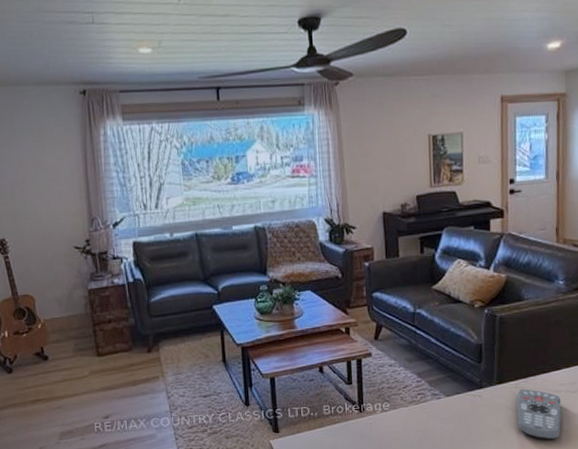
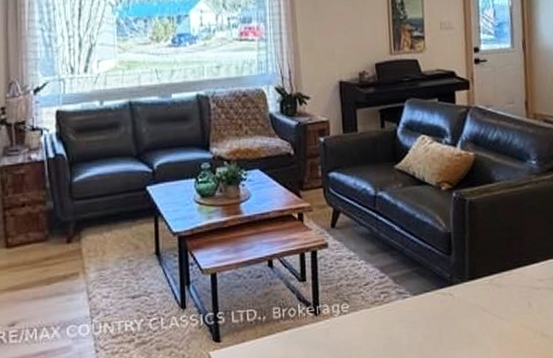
remote control: present [516,389,562,440] -> none [491,286,542,348]

